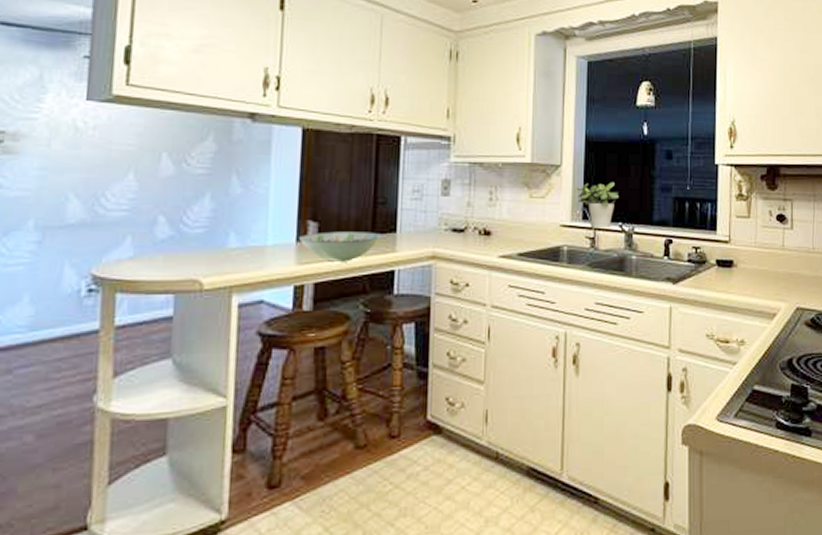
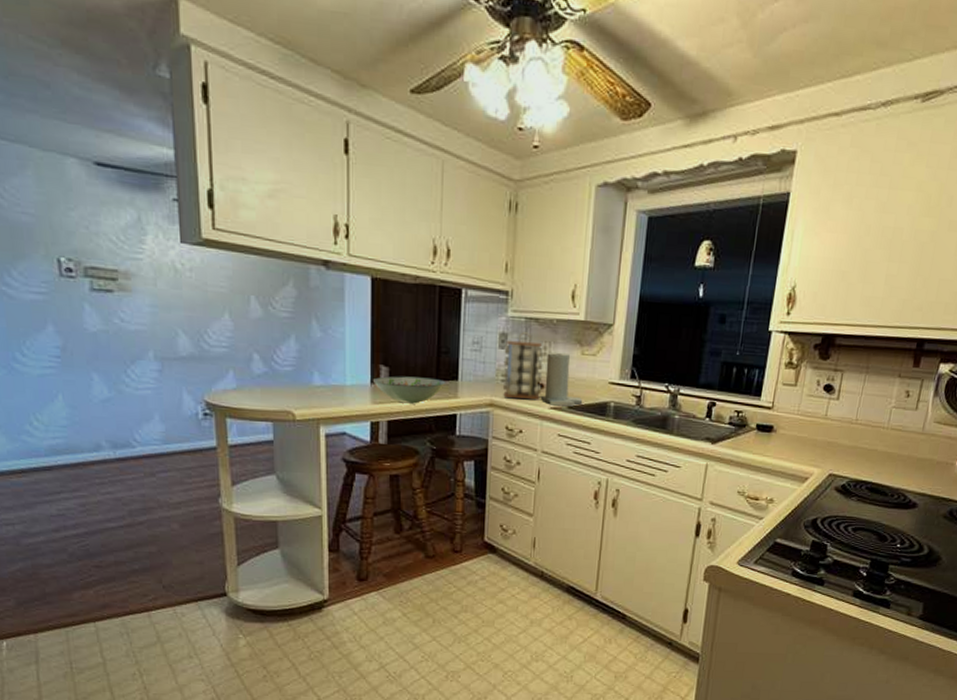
spice rack: none [446,177,490,249] -> present [502,332,544,400]
paper towel: none [487,196,533,254] -> present [540,351,582,407]
potted plant: present [576,182,619,227] -> none [626,343,668,387]

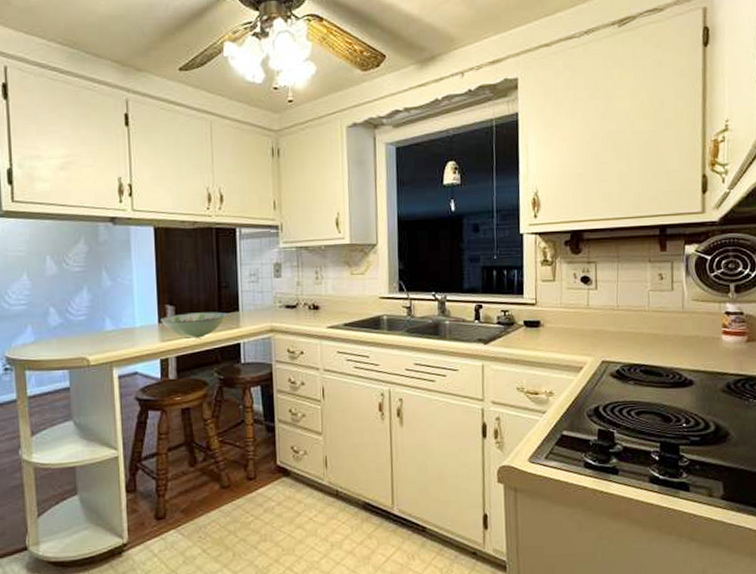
spice rack: present [502,332,544,400] -> none [279,260,318,323]
paper towel: present [540,351,582,407] -> none [317,274,356,325]

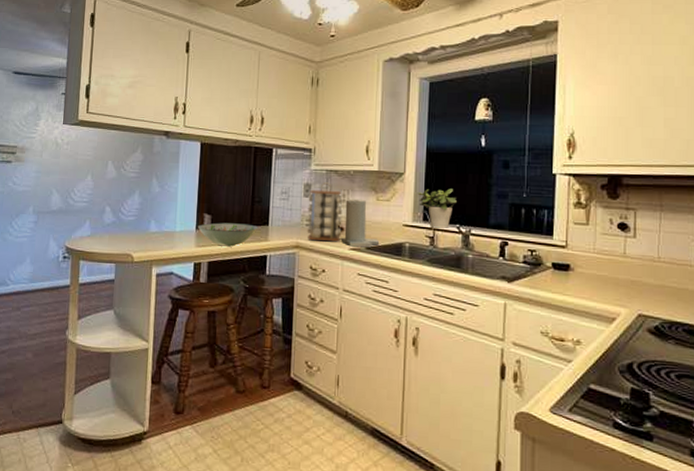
spice rack: none [279,260,318,323] -> present [307,182,343,242]
paper towel: none [317,274,356,325] -> present [340,198,379,248]
potted plant: none [392,256,431,298] -> present [418,188,457,228]

